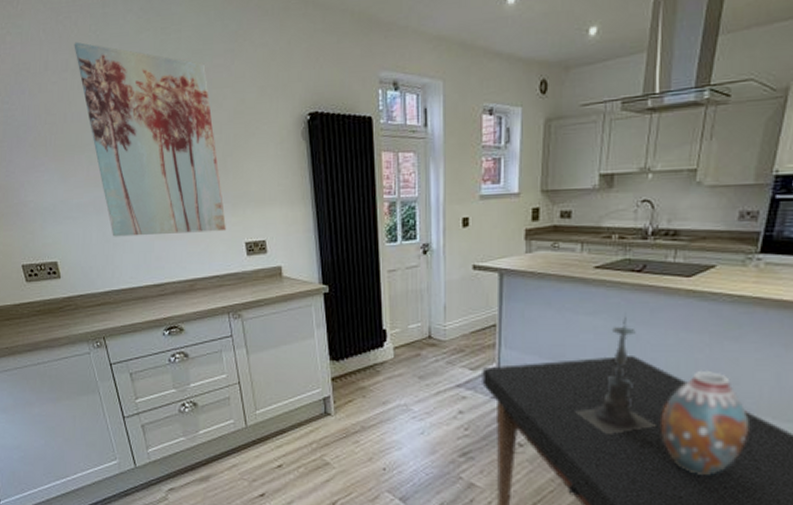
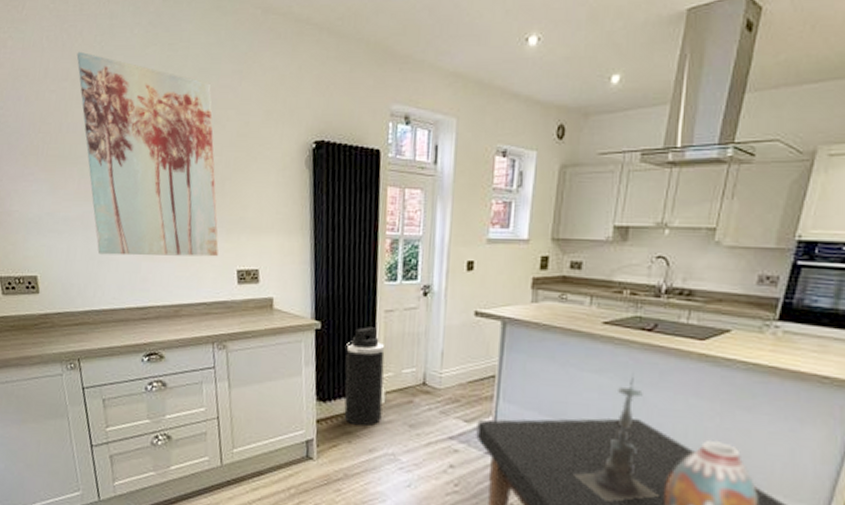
trash can: none [354,287,392,381] -> present [344,327,385,427]

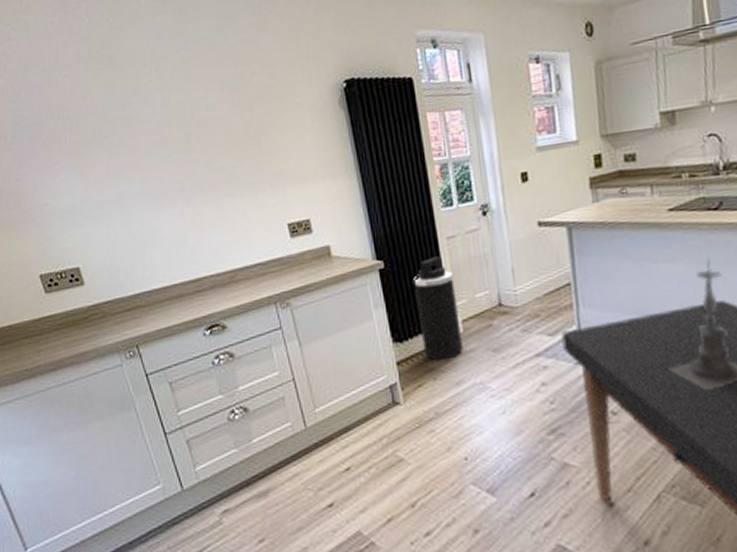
wall art: present [76,51,219,257] -> none [85,31,265,234]

